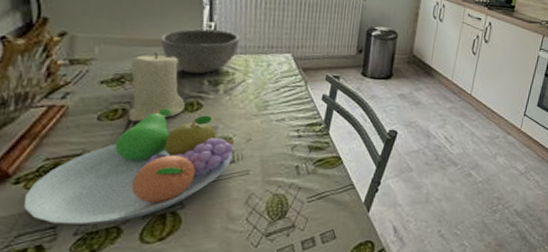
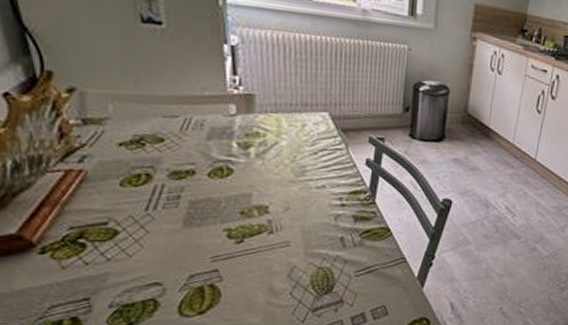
fruit bowl: present [24,108,235,224] -> none [54,173,272,297]
candle: present [128,52,185,122] -> none [149,111,213,189]
bowl: present [160,29,240,74] -> none [180,84,270,136]

